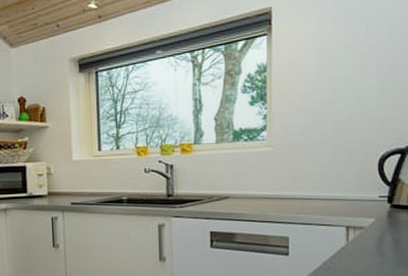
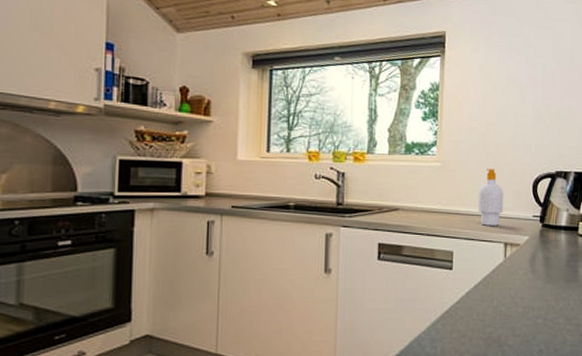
soap bottle: none [315,149,344,209] -> present [478,169,504,226]

